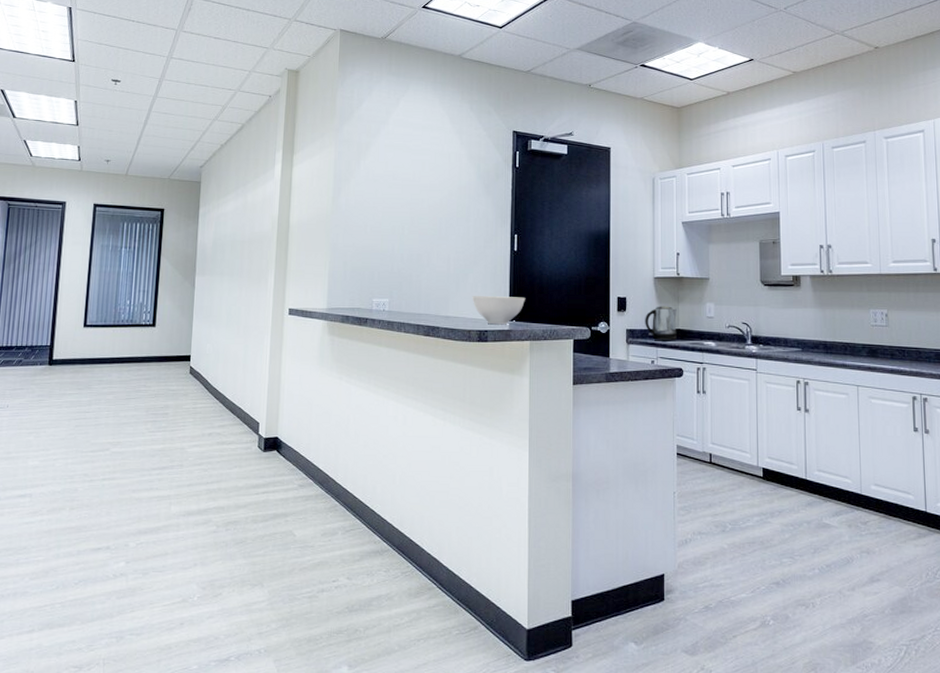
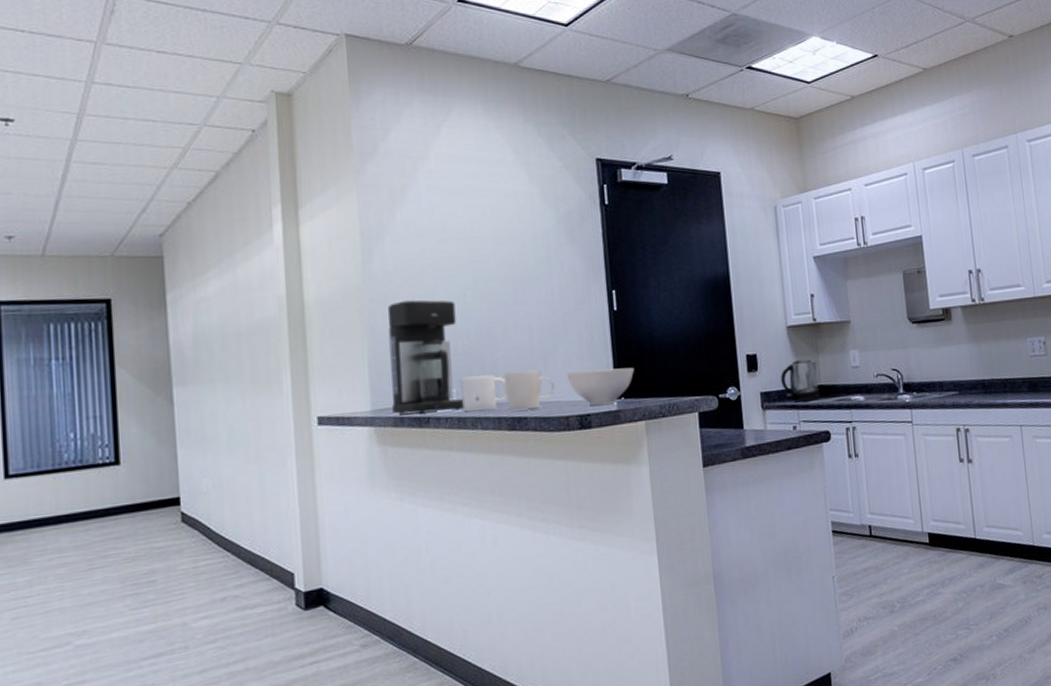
coffee maker: none [342,228,395,315] -> present [388,299,465,415]
mug: none [392,291,426,318] -> present [460,374,507,413]
mug: none [424,290,462,321] -> present [503,370,555,411]

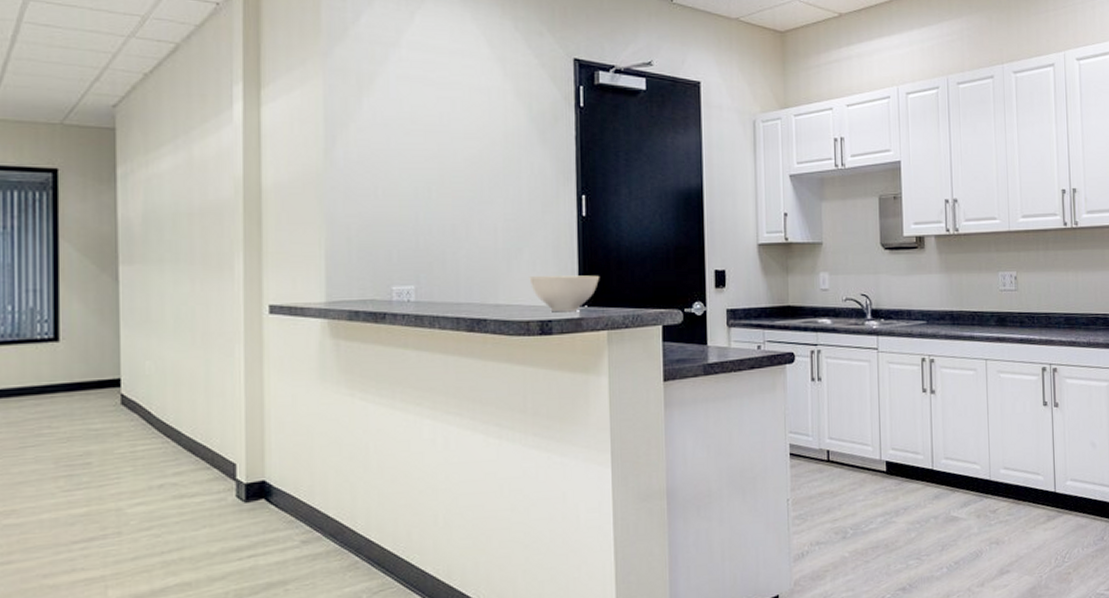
coffee maker: present [388,299,465,415] -> none [347,191,423,309]
mug: present [460,374,507,413] -> none [420,273,467,310]
mug: present [503,370,555,411] -> none [465,271,517,312]
kettle: present [781,359,820,402] -> none [748,278,787,322]

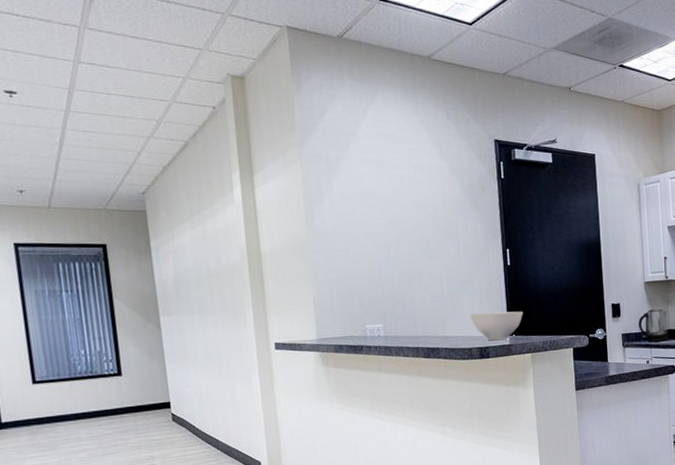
kettle: none [748,278,787,322] -> present [638,308,669,342]

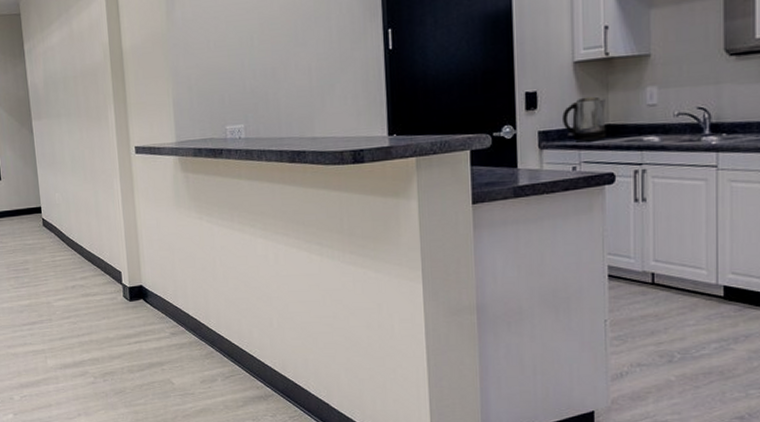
bowl: present [469,311,524,341] -> none [341,105,408,143]

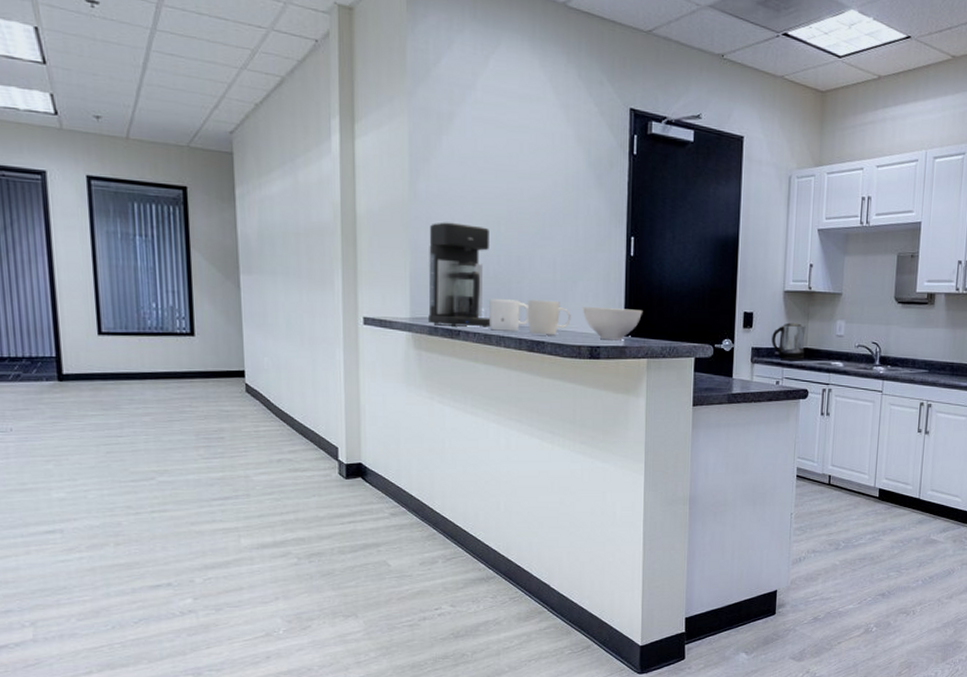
coffee maker: none [188,43,251,146] -> present [428,222,491,328]
mug: none [248,112,288,146] -> present [489,299,529,331]
mug: none [285,108,331,145] -> present [527,299,571,336]
bowl: none [341,105,408,143] -> present [582,307,643,341]

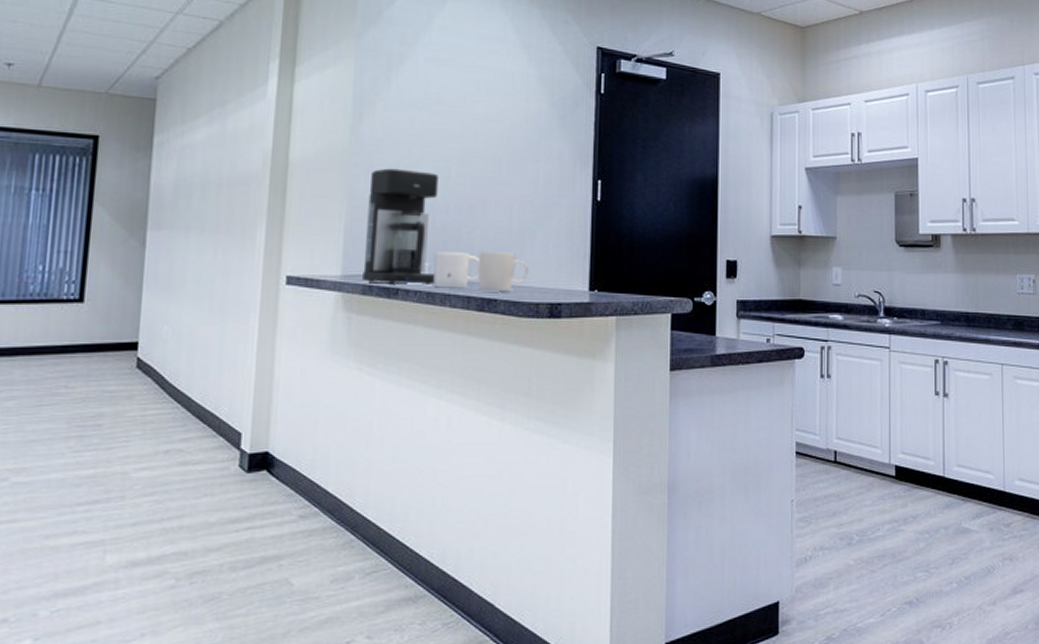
bowl: present [582,307,643,341] -> none [541,259,612,296]
kettle: present [771,322,806,361] -> none [759,271,798,315]

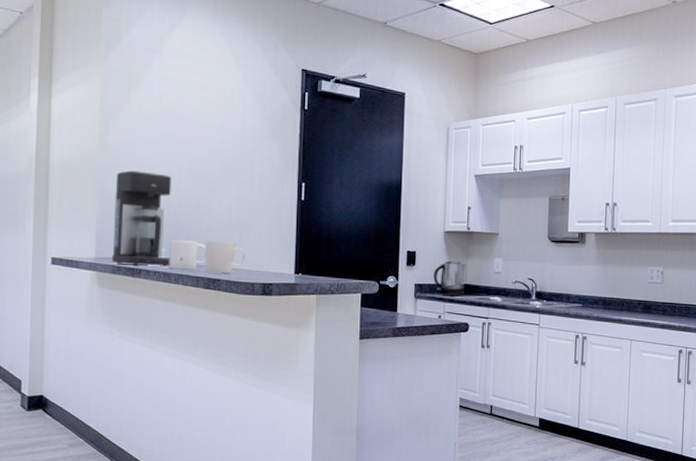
kettle: none [759,271,798,315] -> present [433,260,465,296]

